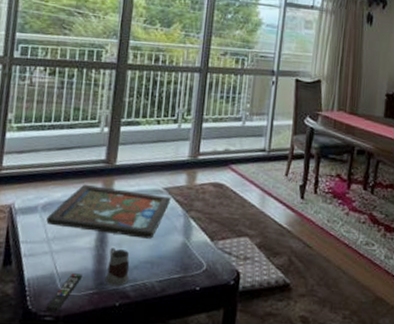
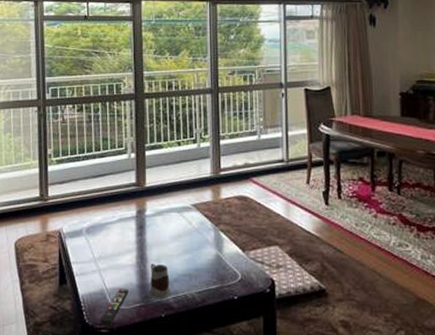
framed painting: present [46,184,171,239] -> none [91,206,200,253]

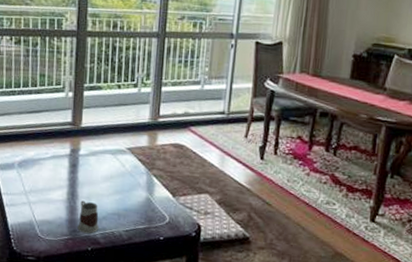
remote control: present [100,289,128,325] -> none [28,221,57,254]

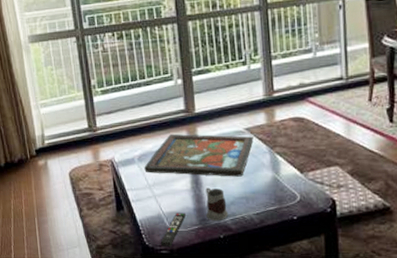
framed painting: none [23,144,134,194] -> present [144,133,254,177]
remote control: none [28,221,57,254] -> present [160,213,186,247]

